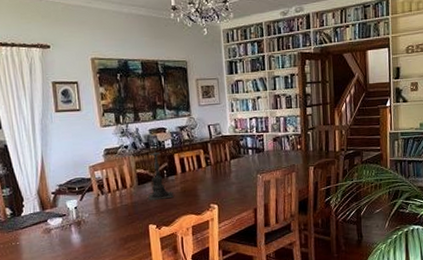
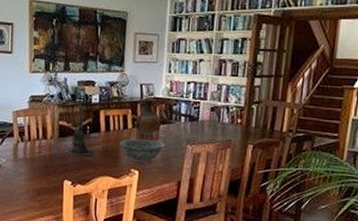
decorative bowl: none [196,174,239,198] -> present [119,138,166,163]
vase: none [207,137,233,172] -> present [134,98,162,136]

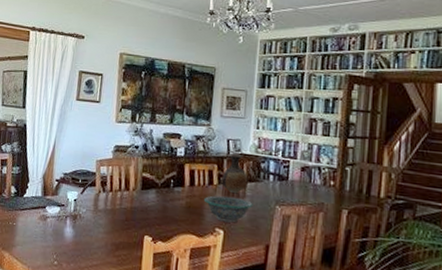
candle holder: present [67,100,94,156] -> none [149,152,177,212]

